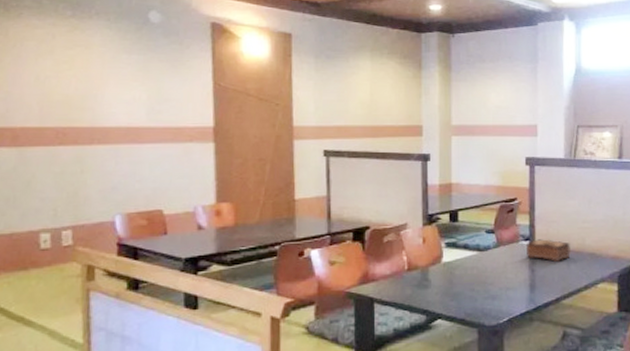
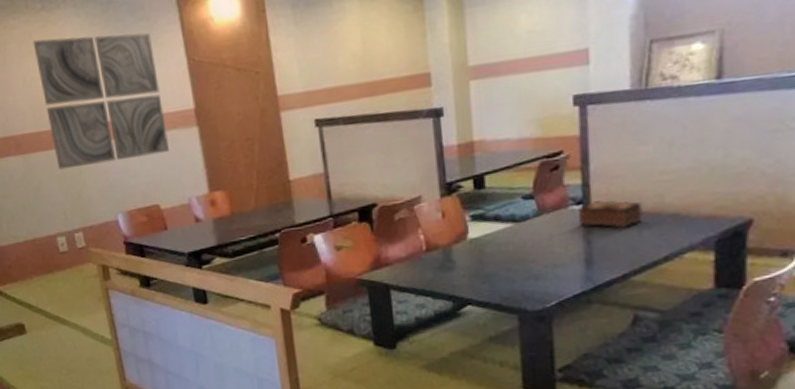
wall art: none [54,42,184,166] -> present [33,33,169,170]

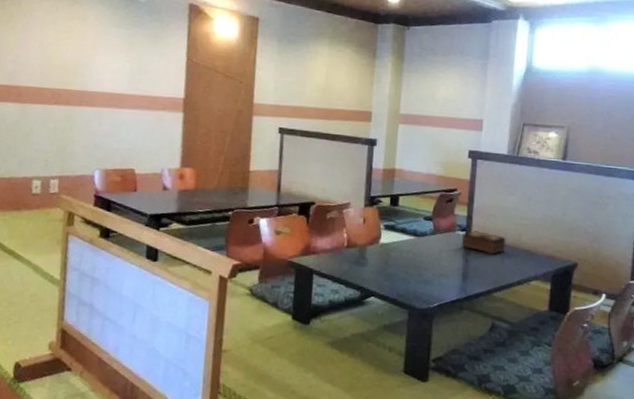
wall art: present [33,33,169,170] -> none [51,14,161,128]

